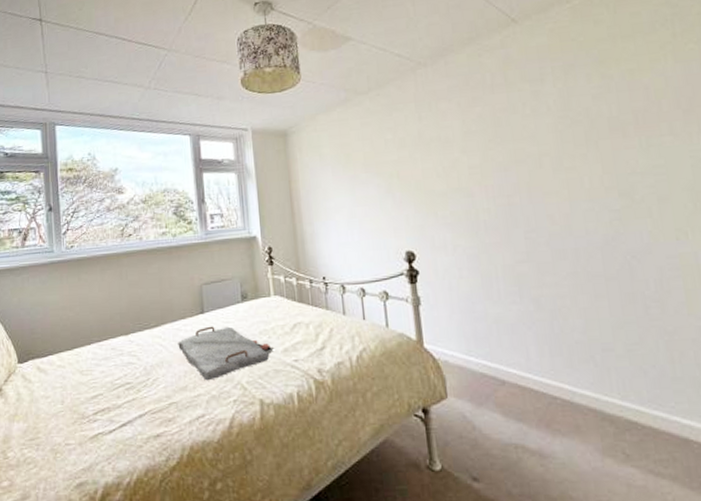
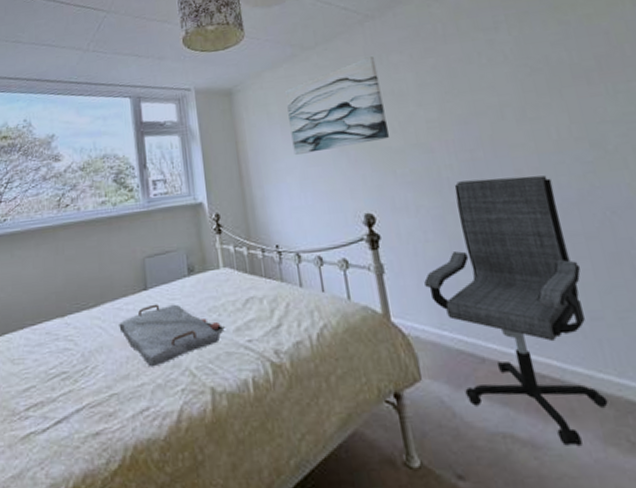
wall art: none [336,103,433,195] -> present [284,56,389,155]
office chair: none [456,221,610,456] -> present [424,175,609,446]

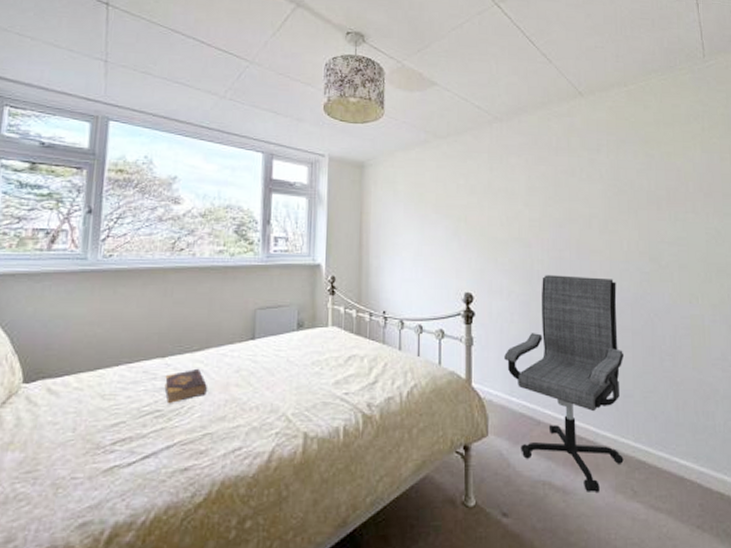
book: none [67,325,108,364] -> present [164,368,207,403]
serving tray: present [119,304,226,367] -> none [221,353,326,411]
wall art: present [284,56,389,155] -> none [412,155,497,233]

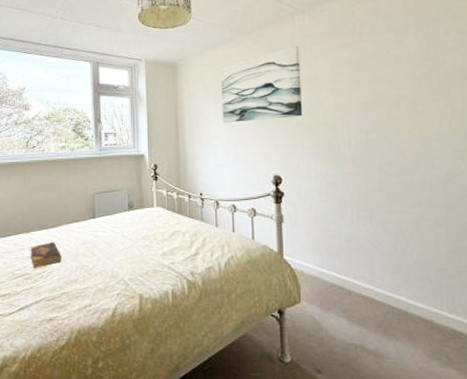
wall art: none [412,155,497,233] -> present [220,46,302,123]
office chair: present [504,275,625,492] -> none [314,156,438,357]

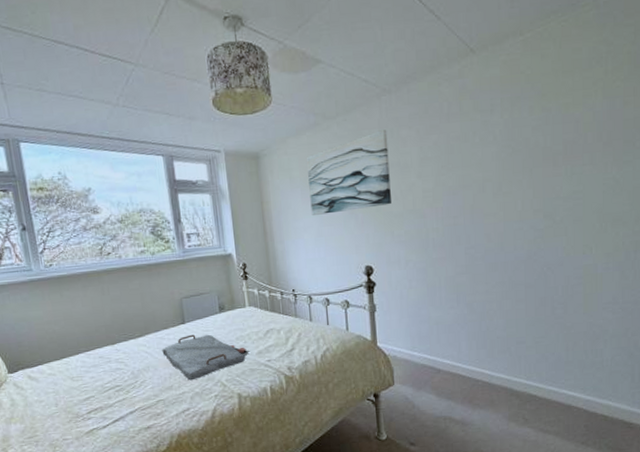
book: present [30,241,61,268] -> none [118,350,154,379]
serving tray: none [71,230,155,276] -> present [162,334,250,381]

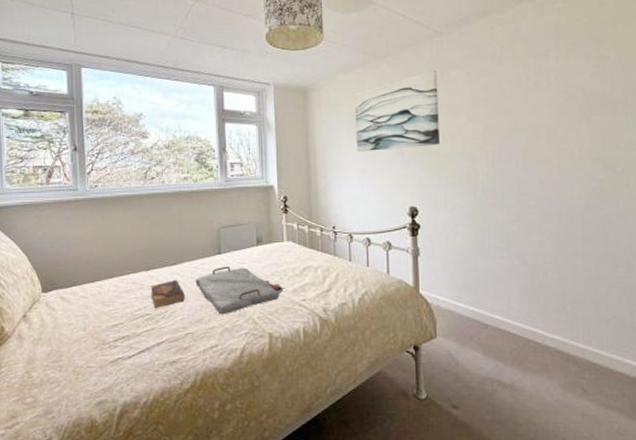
book: none [118,350,154,379] -> present [150,279,185,308]

